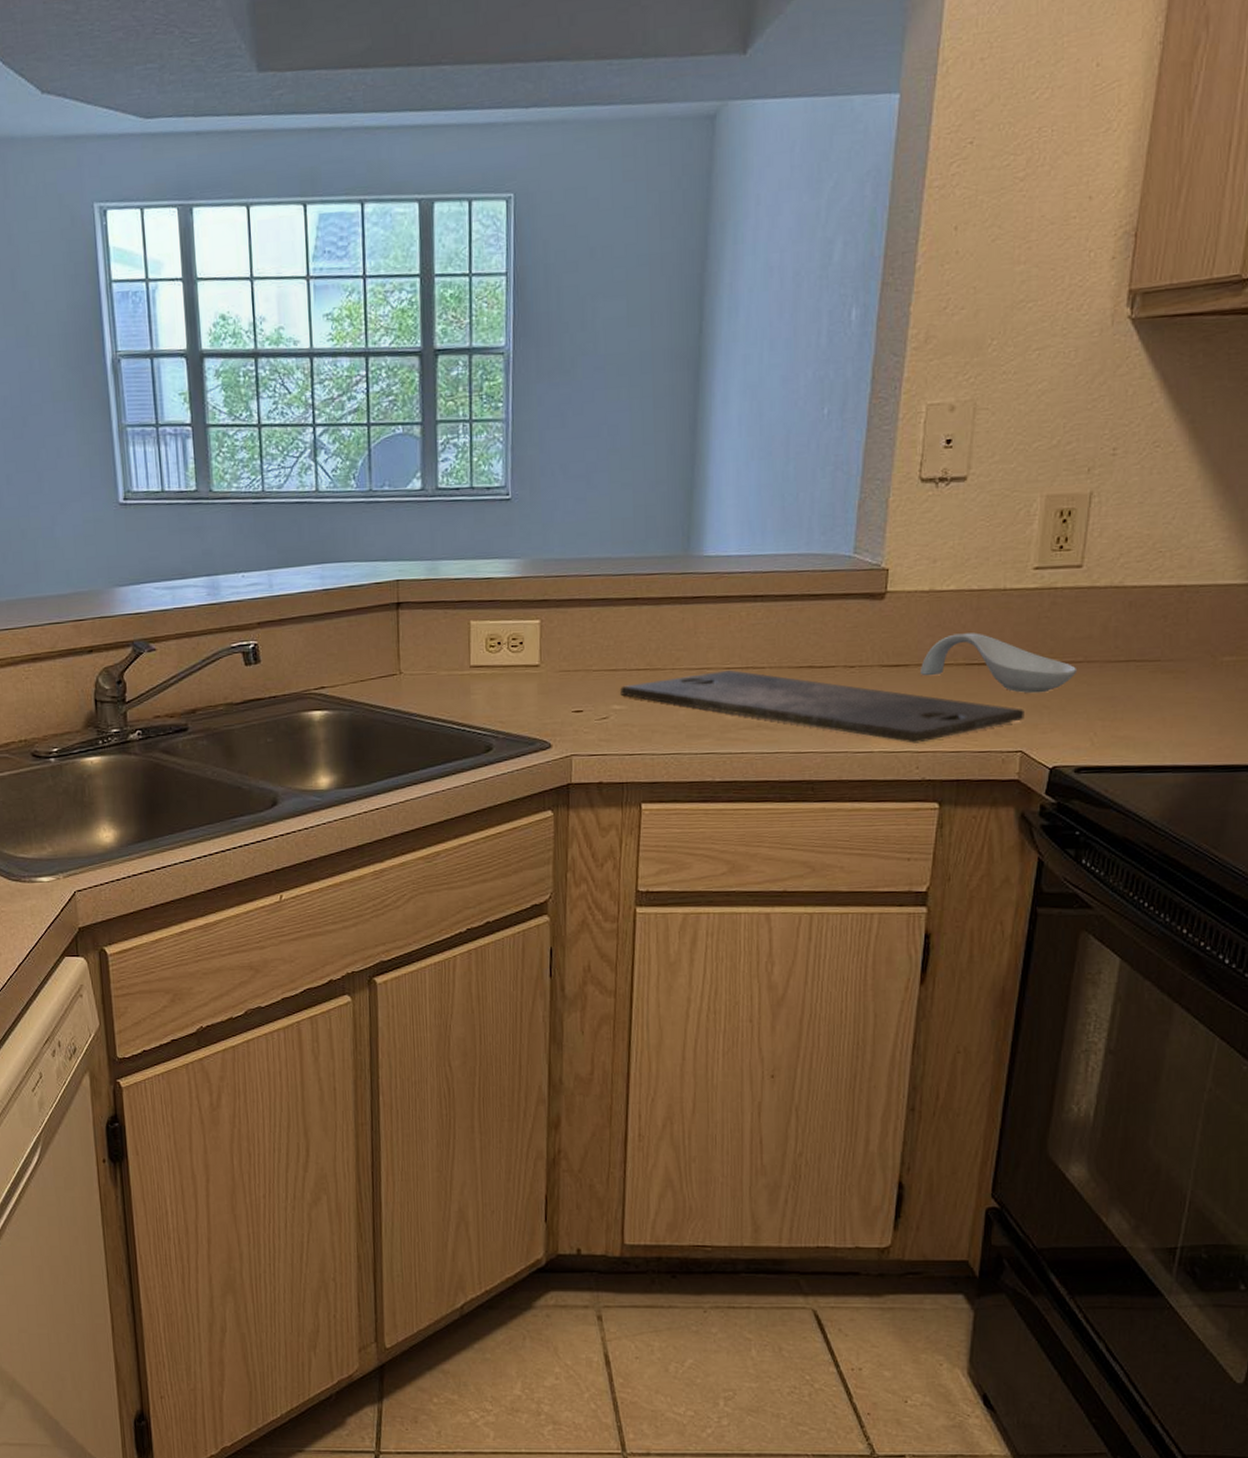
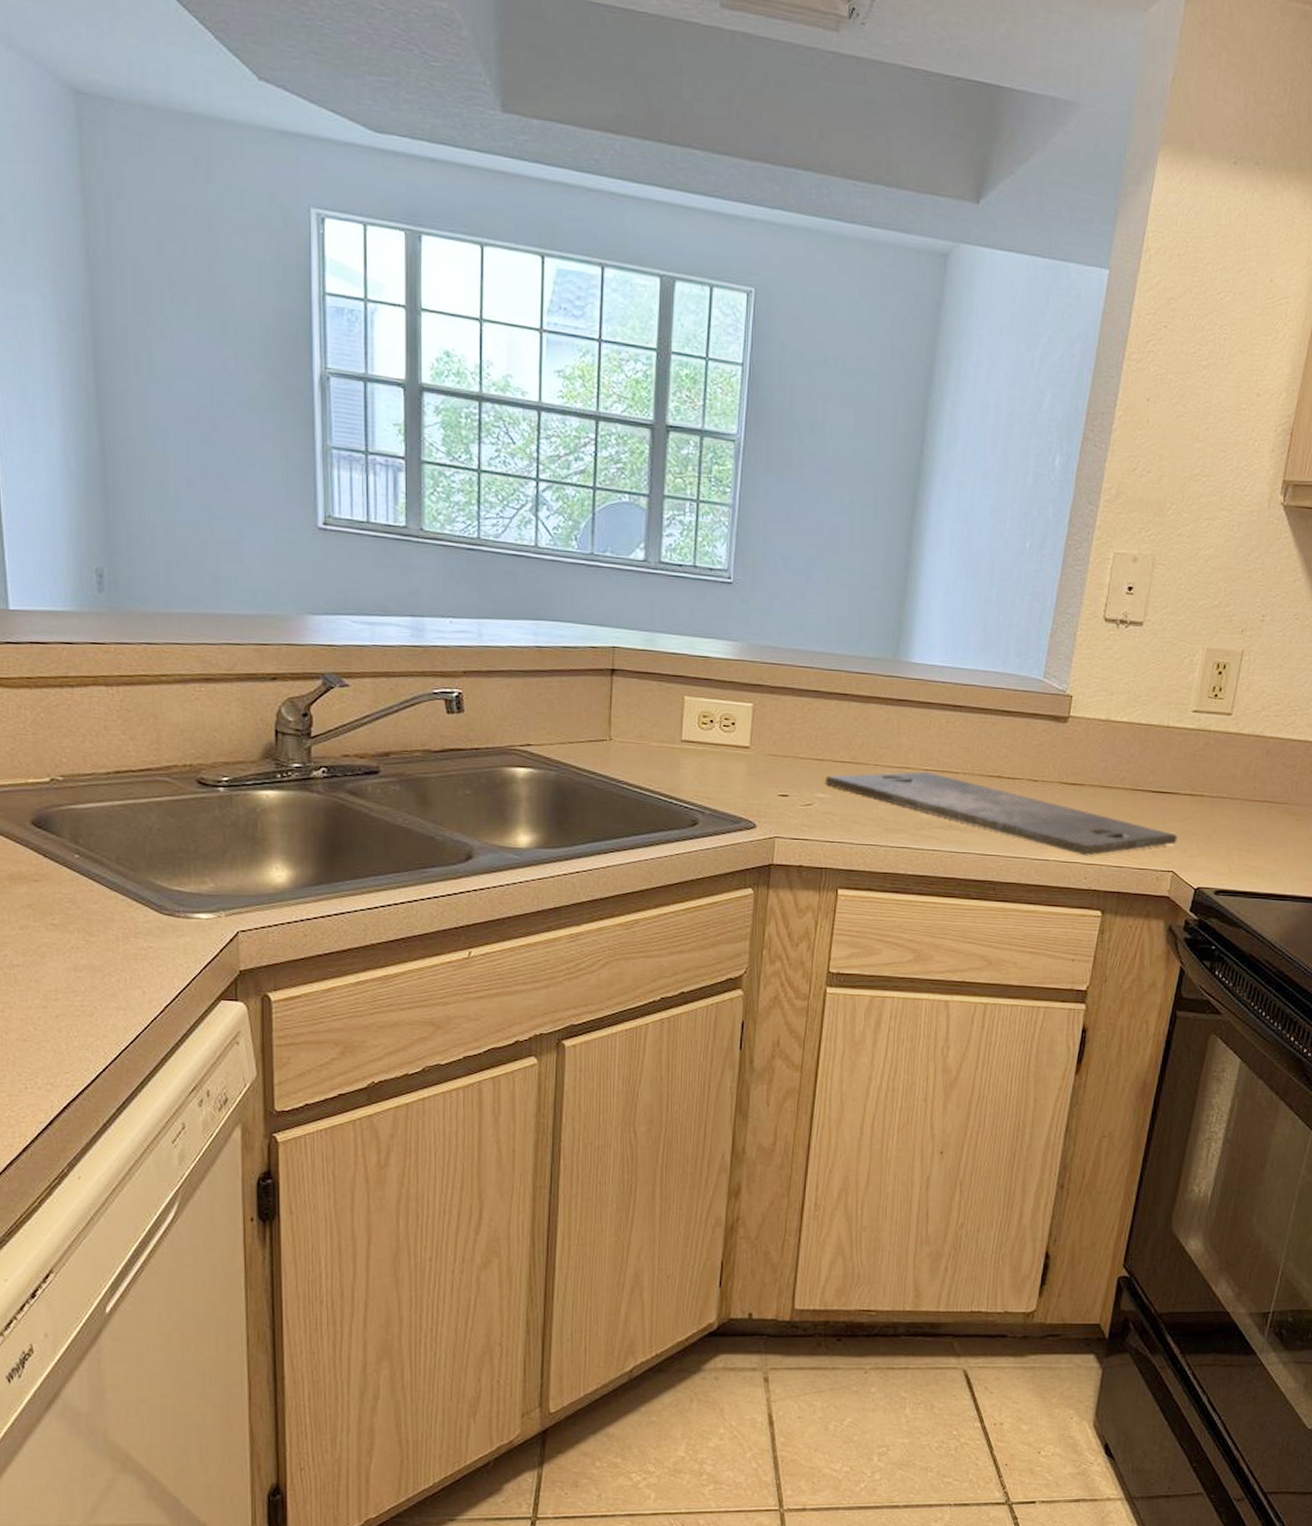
spoon rest: present [919,632,1078,694] -> none [1092,761,1222,822]

